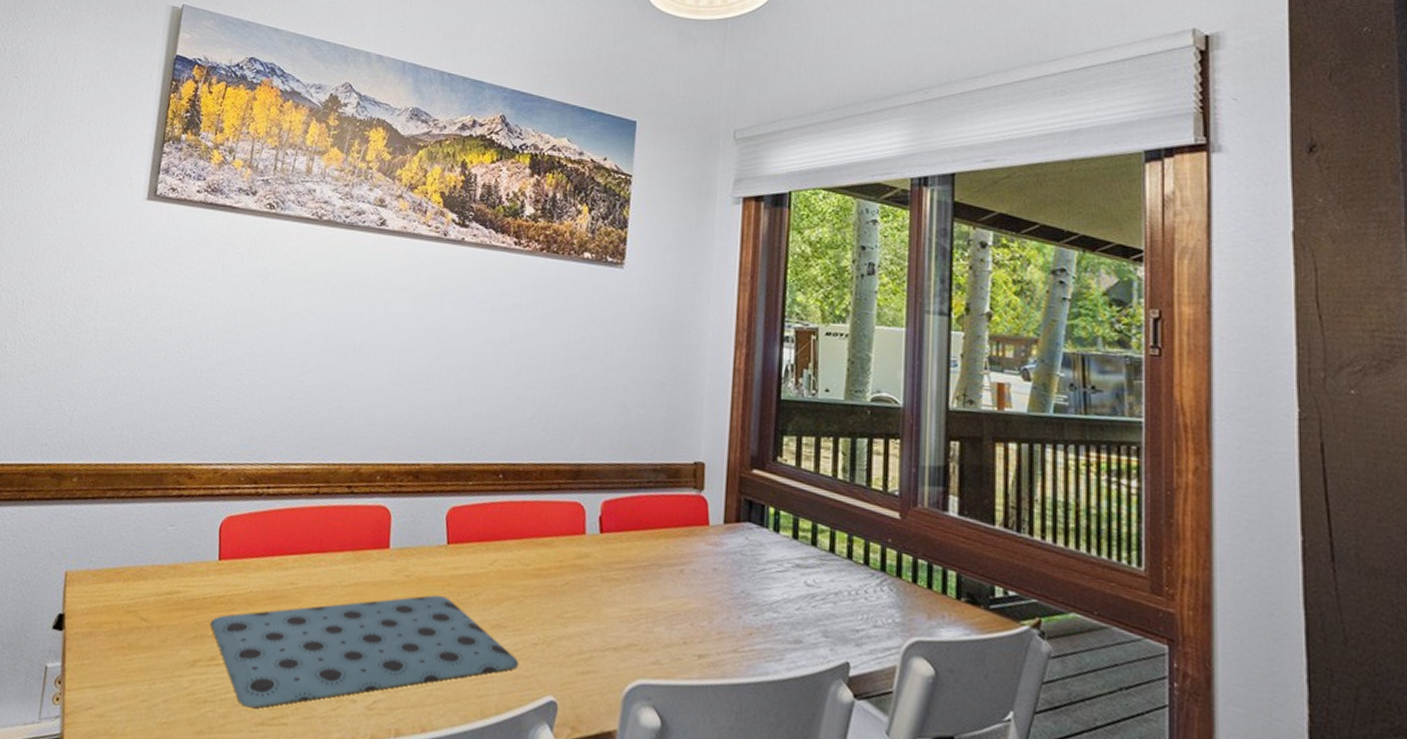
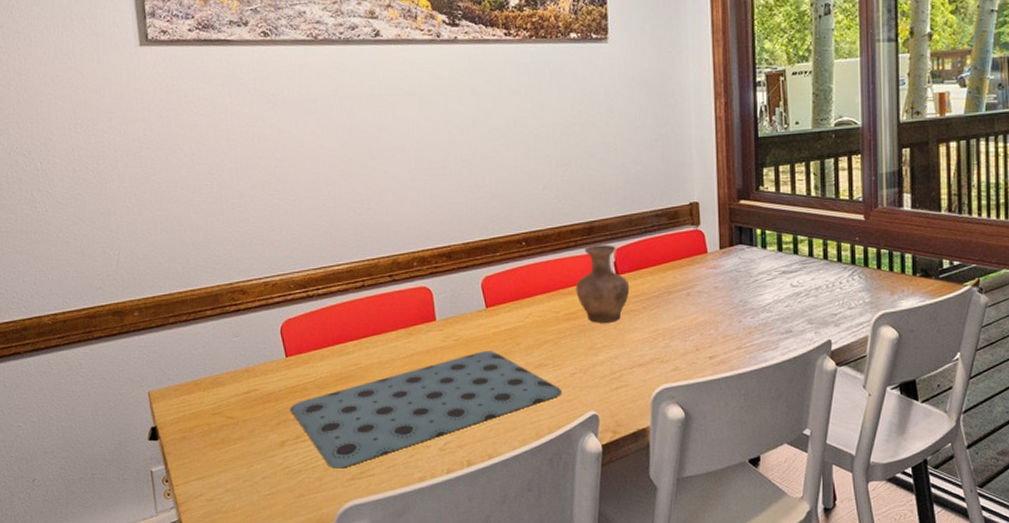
vase: none [551,492,614,589] -> present [575,245,630,323]

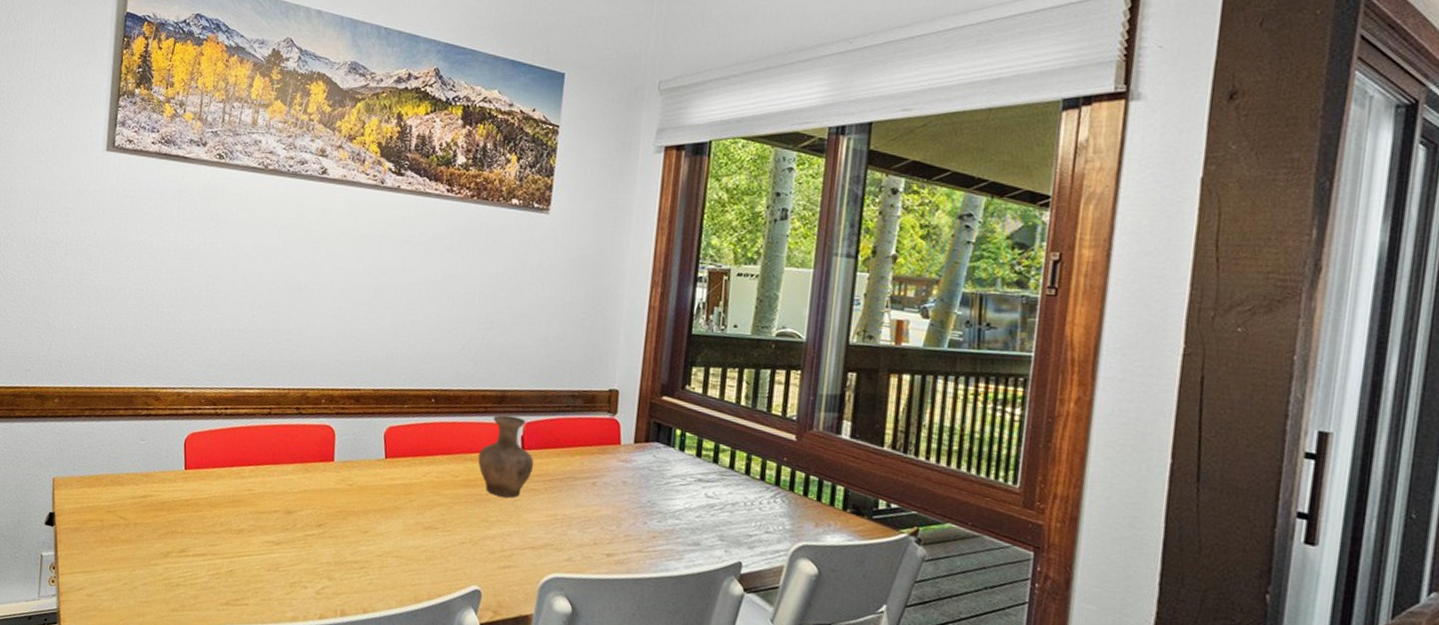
placemat: present [290,351,561,469] -> none [180,501,447,591]

